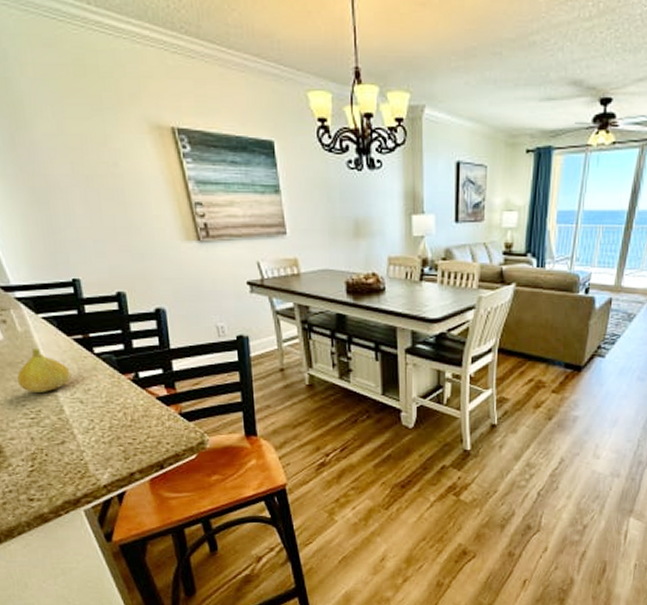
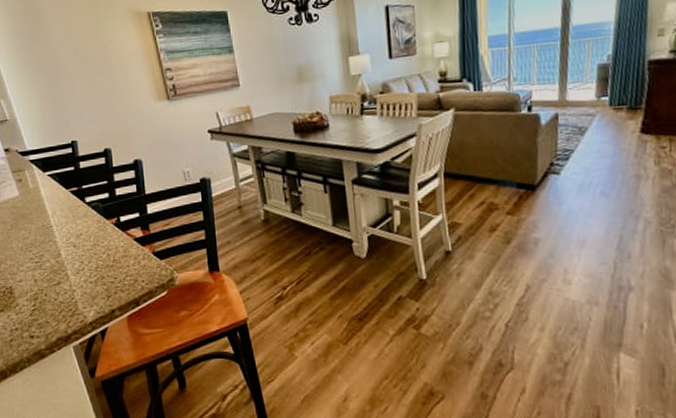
fruit: present [17,349,71,392] -> none [27,201,67,239]

